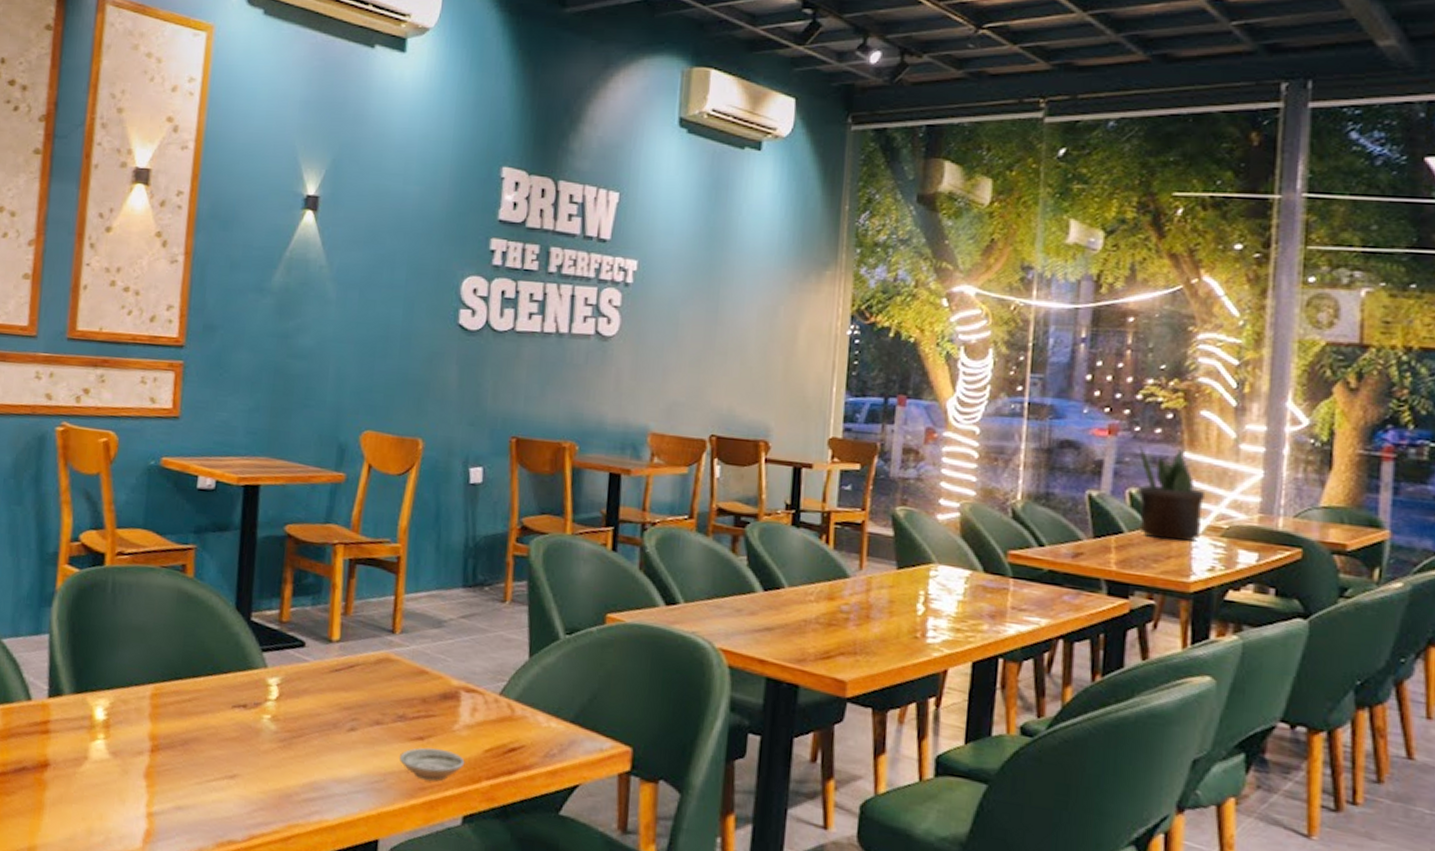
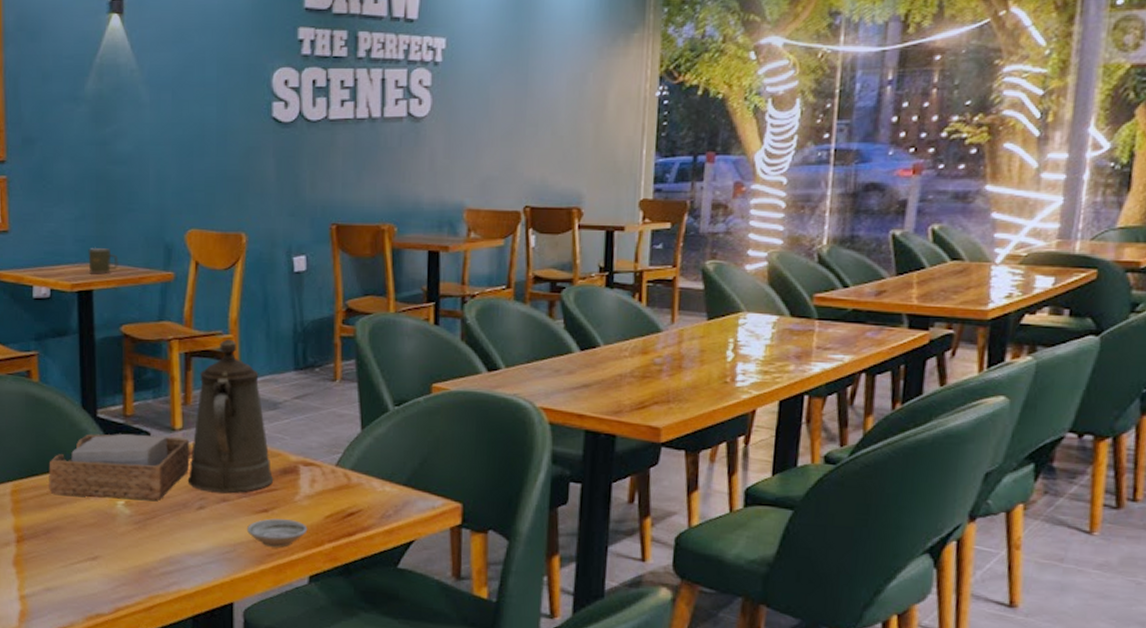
napkin holder: none [192,638,347,717] -> present [49,433,190,500]
mug: none [257,440,290,469] -> present [88,247,119,274]
coffee pot: none [340,548,433,716] -> present [187,339,274,493]
planter: present [1138,444,1206,541] -> none [940,181,1007,271]

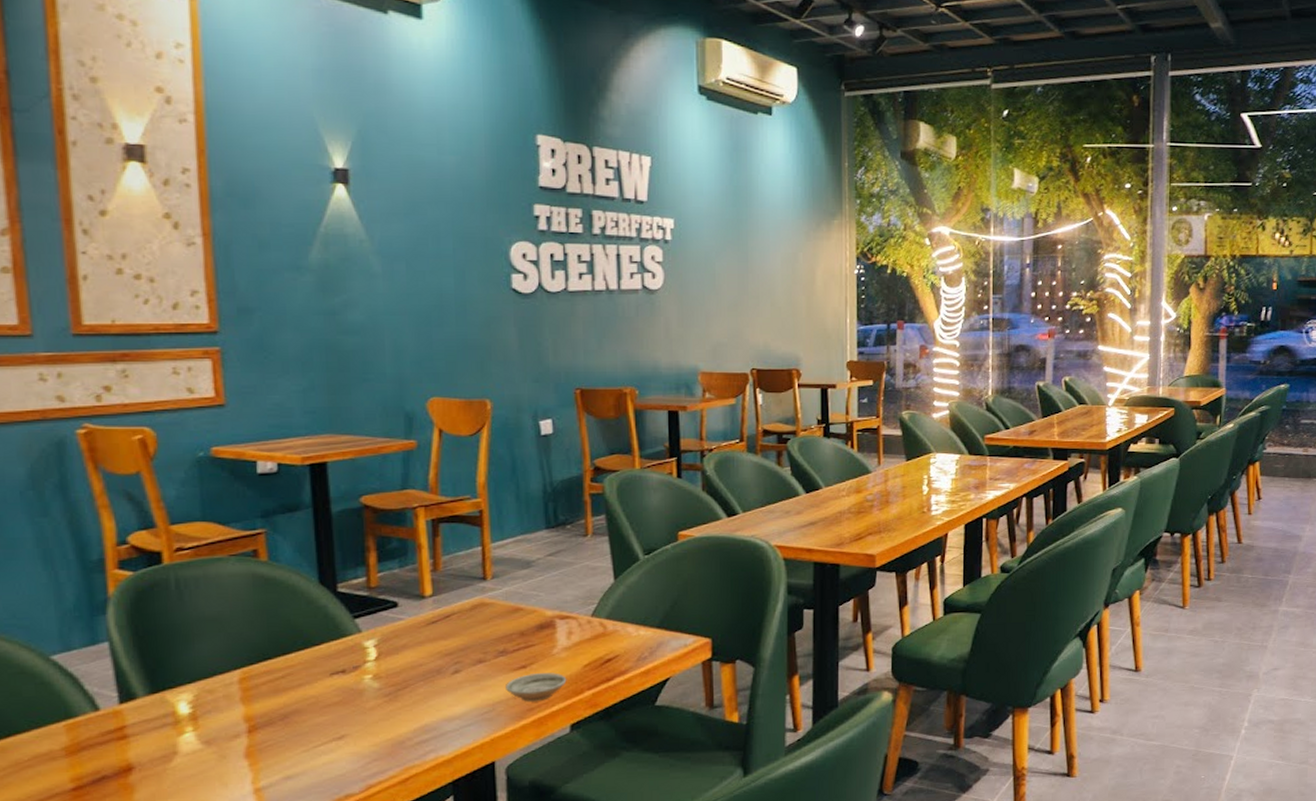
napkin holder: present [49,433,190,500] -> none [283,604,443,677]
mug: present [88,247,119,274] -> none [319,418,355,446]
coffee pot: present [187,339,274,493] -> none [440,503,531,654]

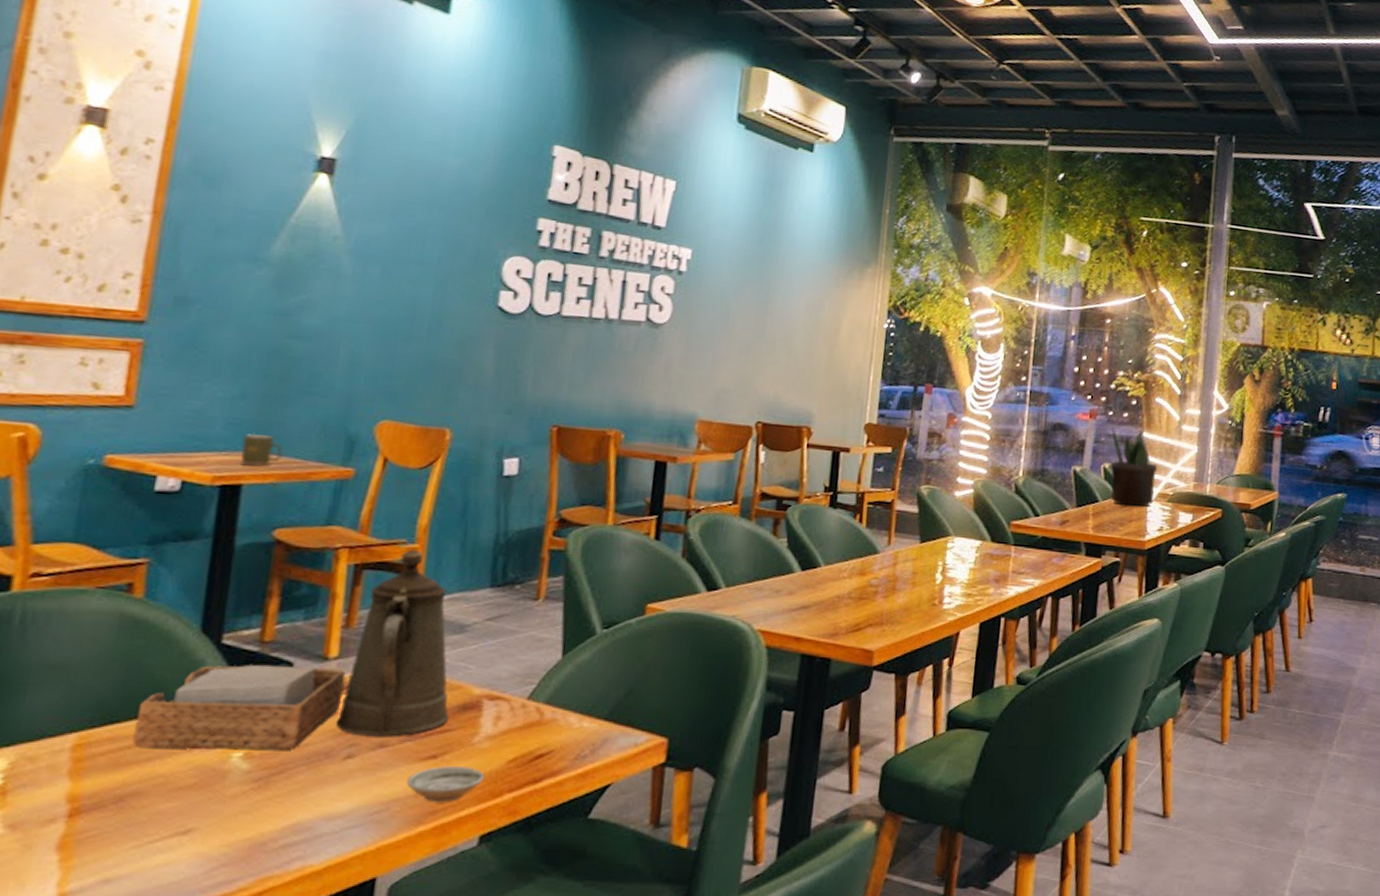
napkin holder: none [283,604,443,677] -> present [133,664,346,750]
mug: none [319,418,355,446] -> present [240,433,284,466]
coffee pot: none [440,503,531,654] -> present [335,549,450,736]
planter: none [1069,343,1114,412] -> present [1110,426,1158,507]

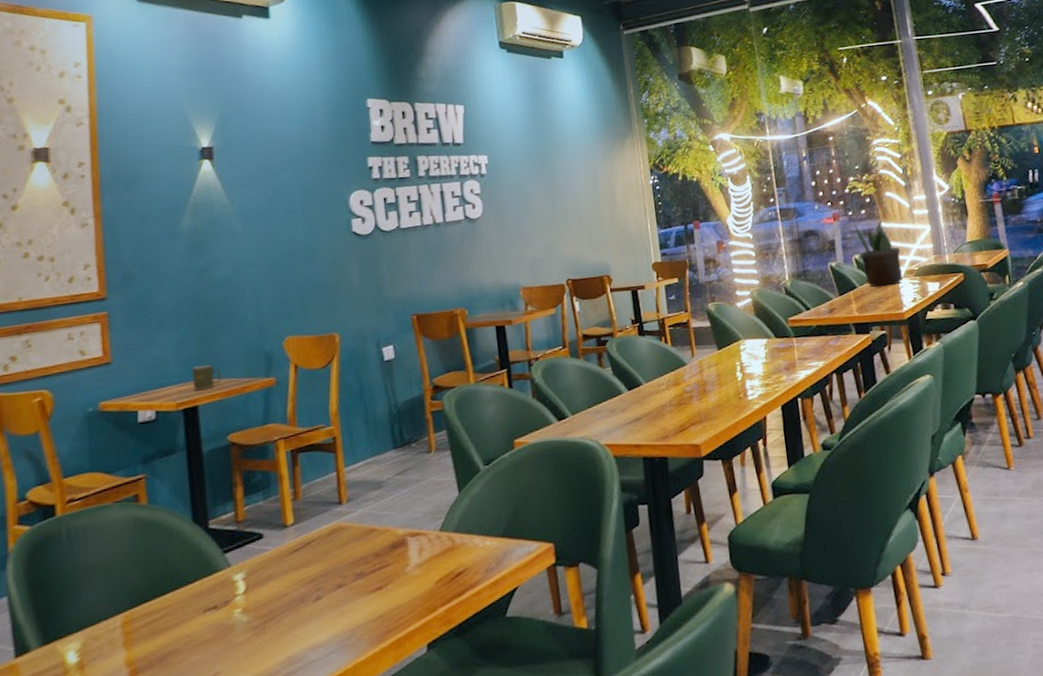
napkin holder: present [133,664,346,750] -> none [161,532,305,617]
coffee pot: present [335,549,450,736] -> none [303,430,385,581]
saucer: present [407,766,485,802] -> none [364,591,421,623]

